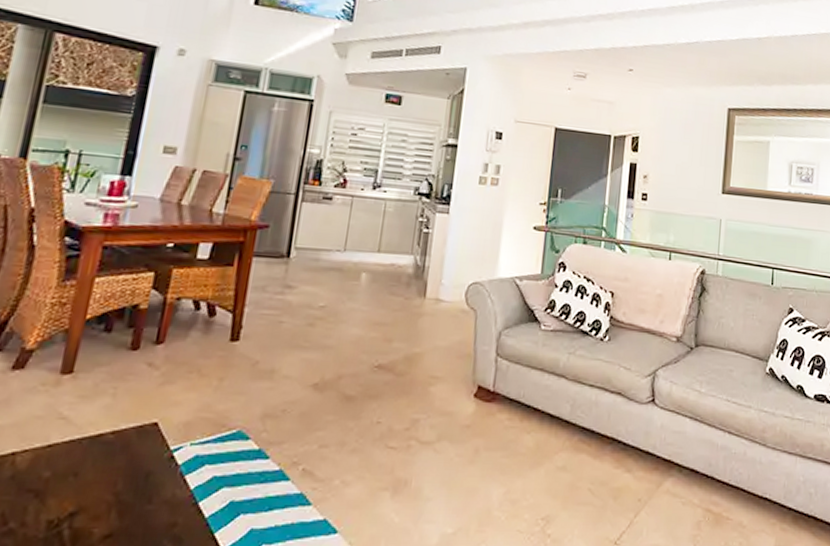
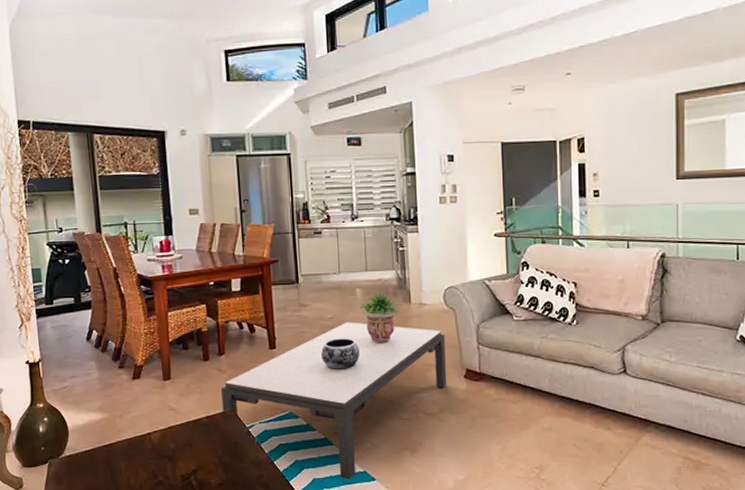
coffee table: none [140,313,459,532] -> present [221,322,447,480]
decorative bowl: none [298,334,351,377] -> present [321,338,360,371]
potted plant: none [362,279,411,344] -> present [360,292,400,342]

